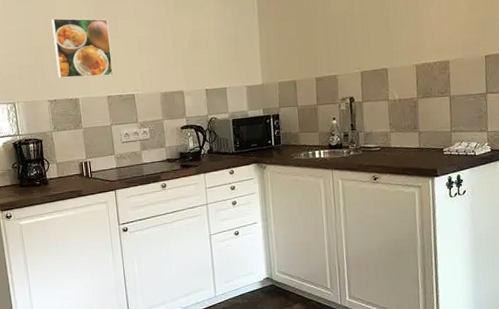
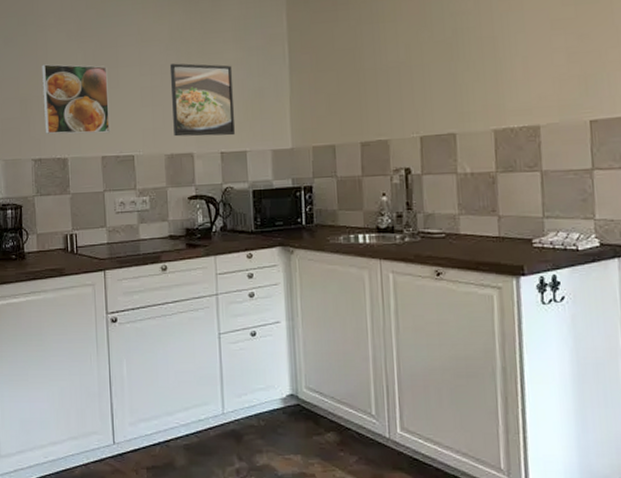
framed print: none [160,15,217,78] -> present [169,63,236,137]

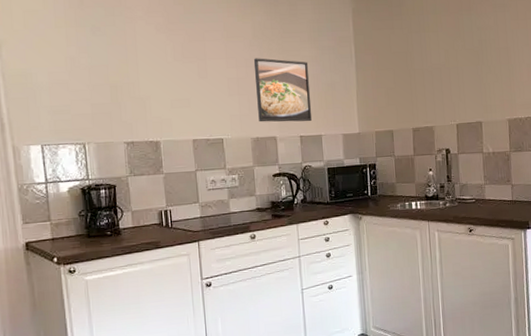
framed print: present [42,64,111,135] -> none [131,53,201,120]

